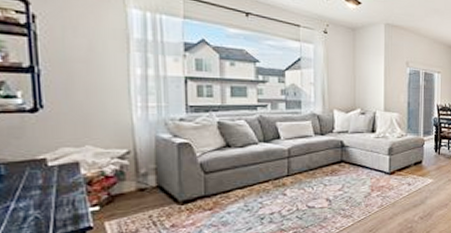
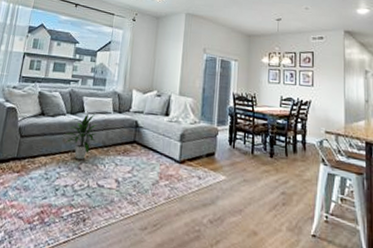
indoor plant: none [262,139,302,187] -> present [66,114,98,160]

